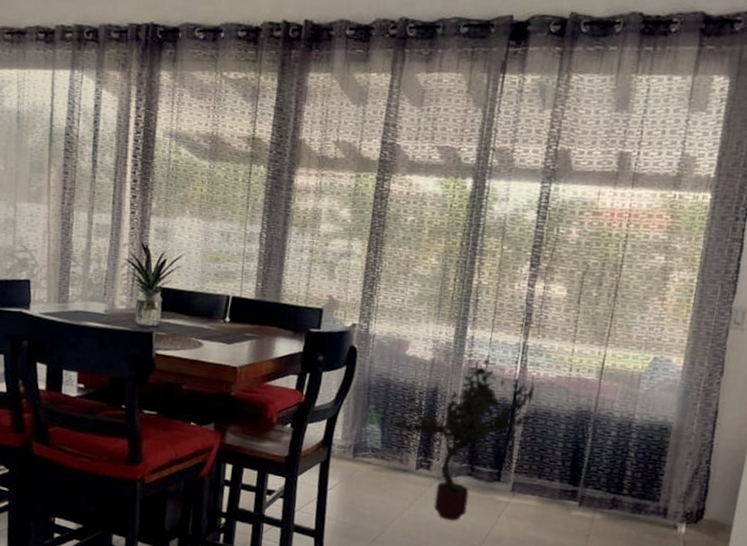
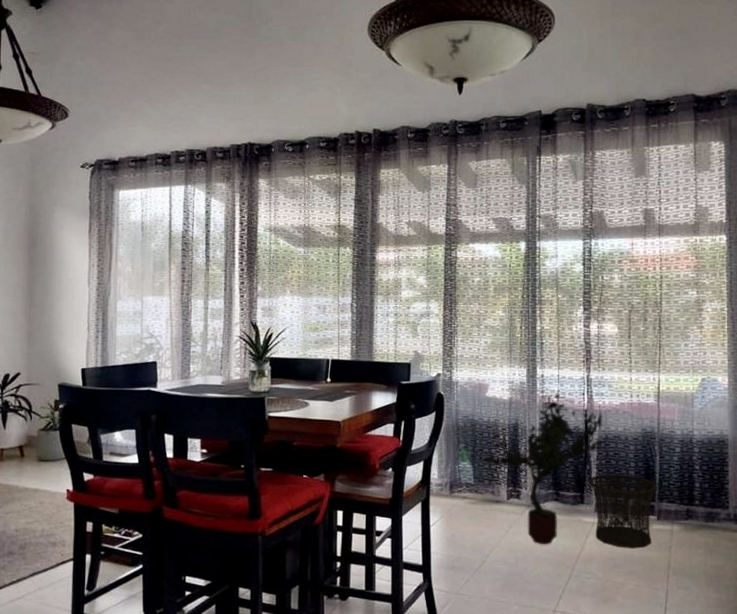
basket: none [508,452,585,534] -> present [589,474,658,549]

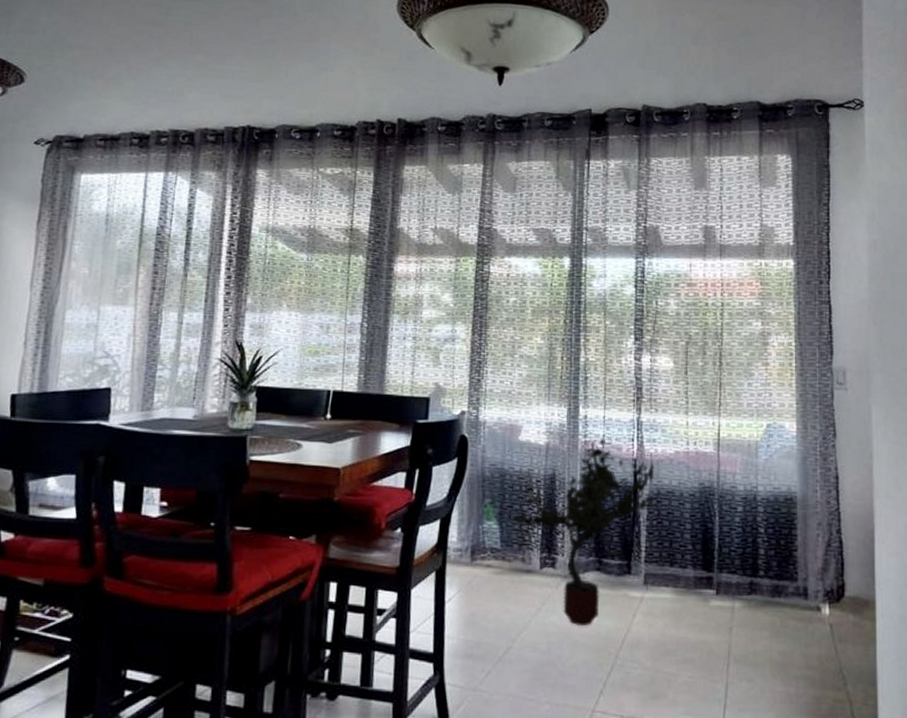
basket: present [589,474,658,549] -> none [637,537,717,630]

